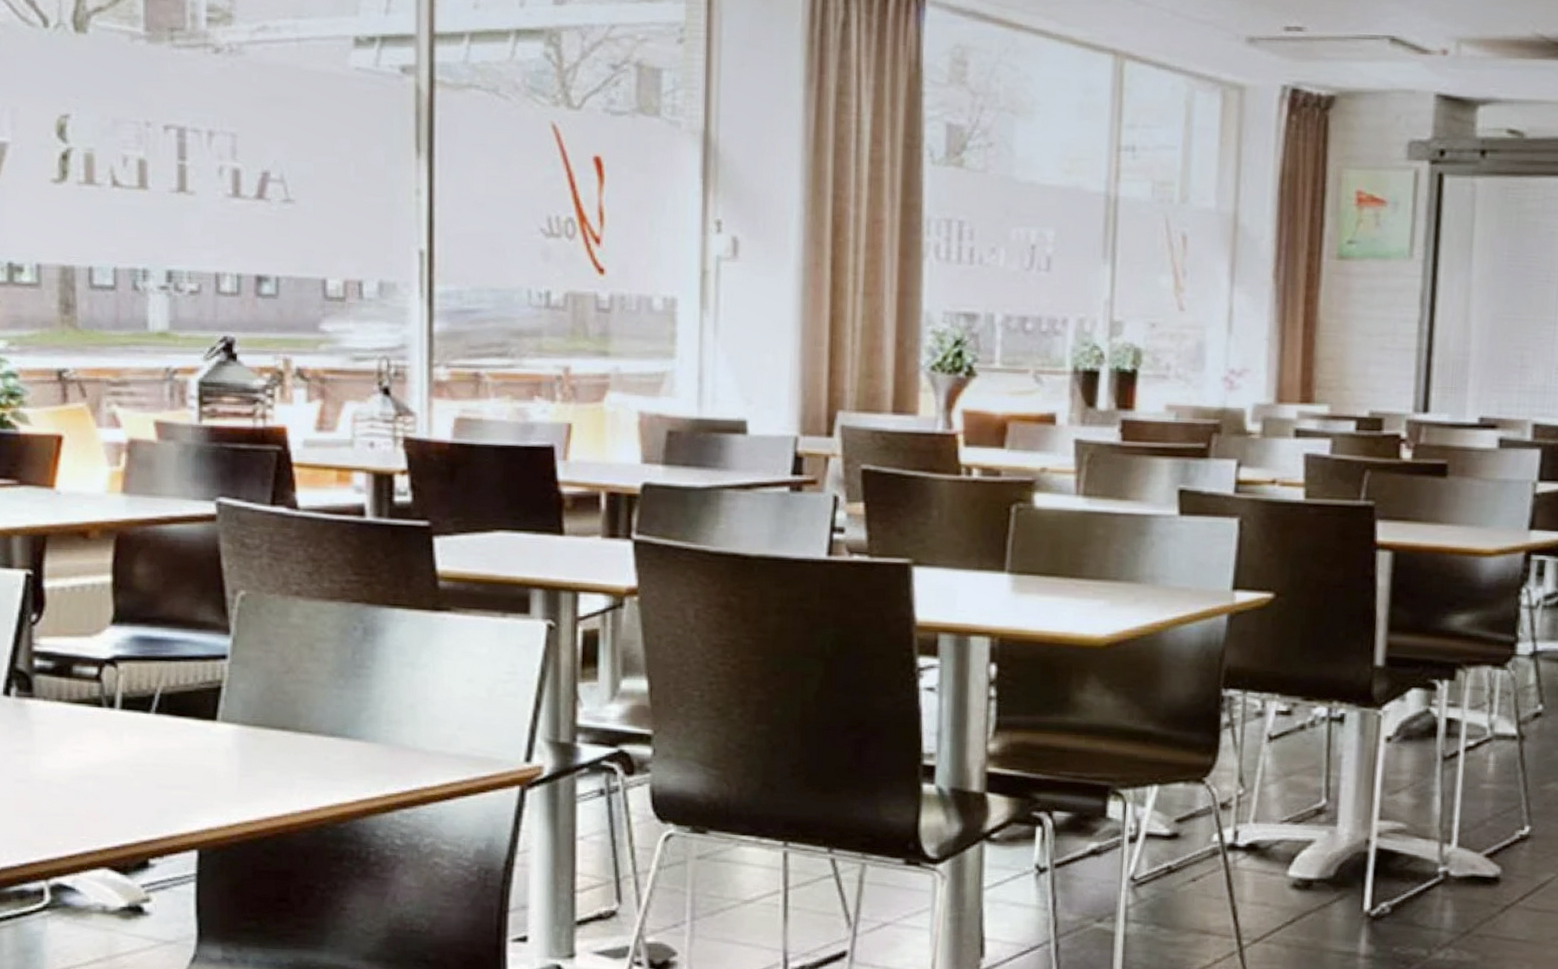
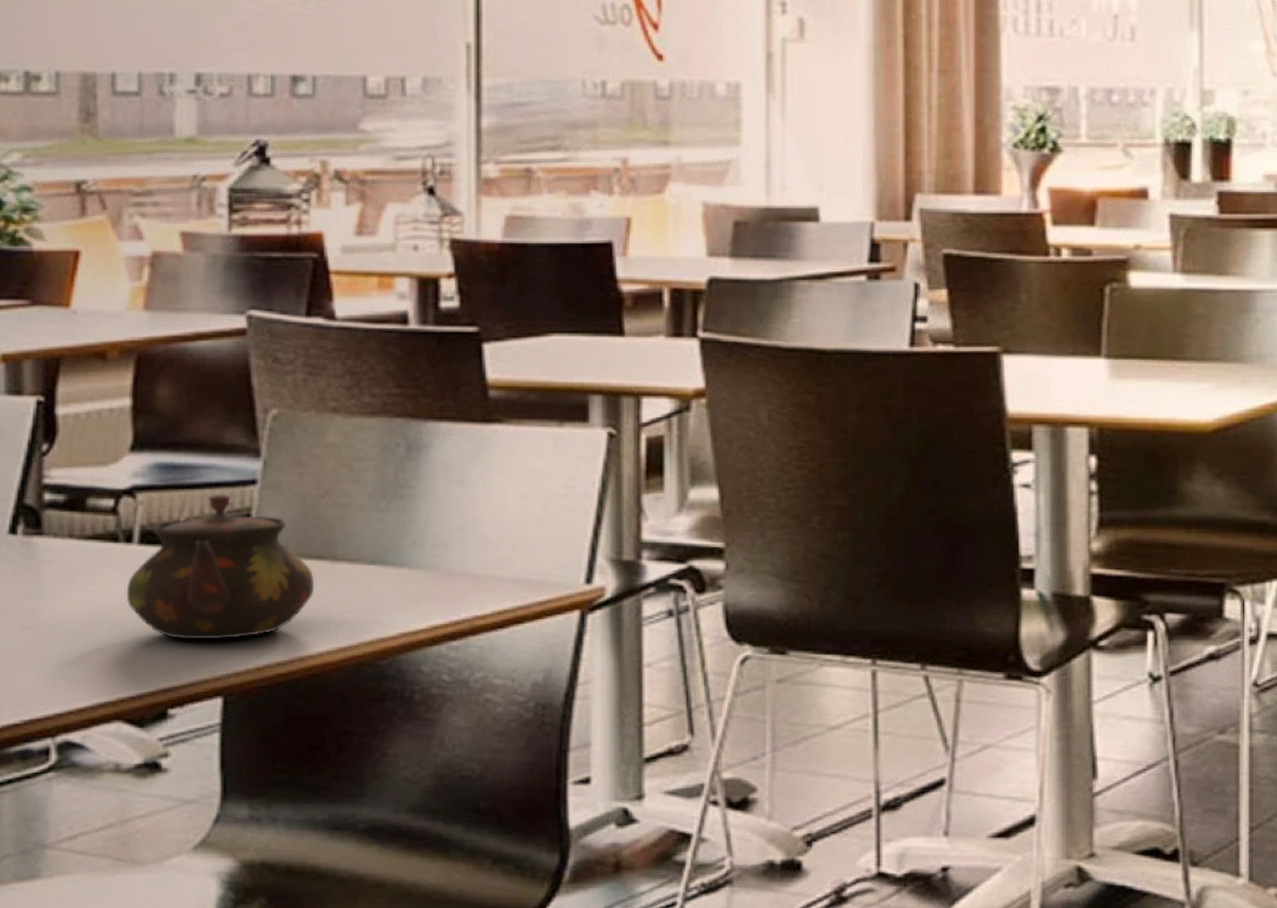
teapot: none [110,666,280,799] -> present [126,494,315,640]

